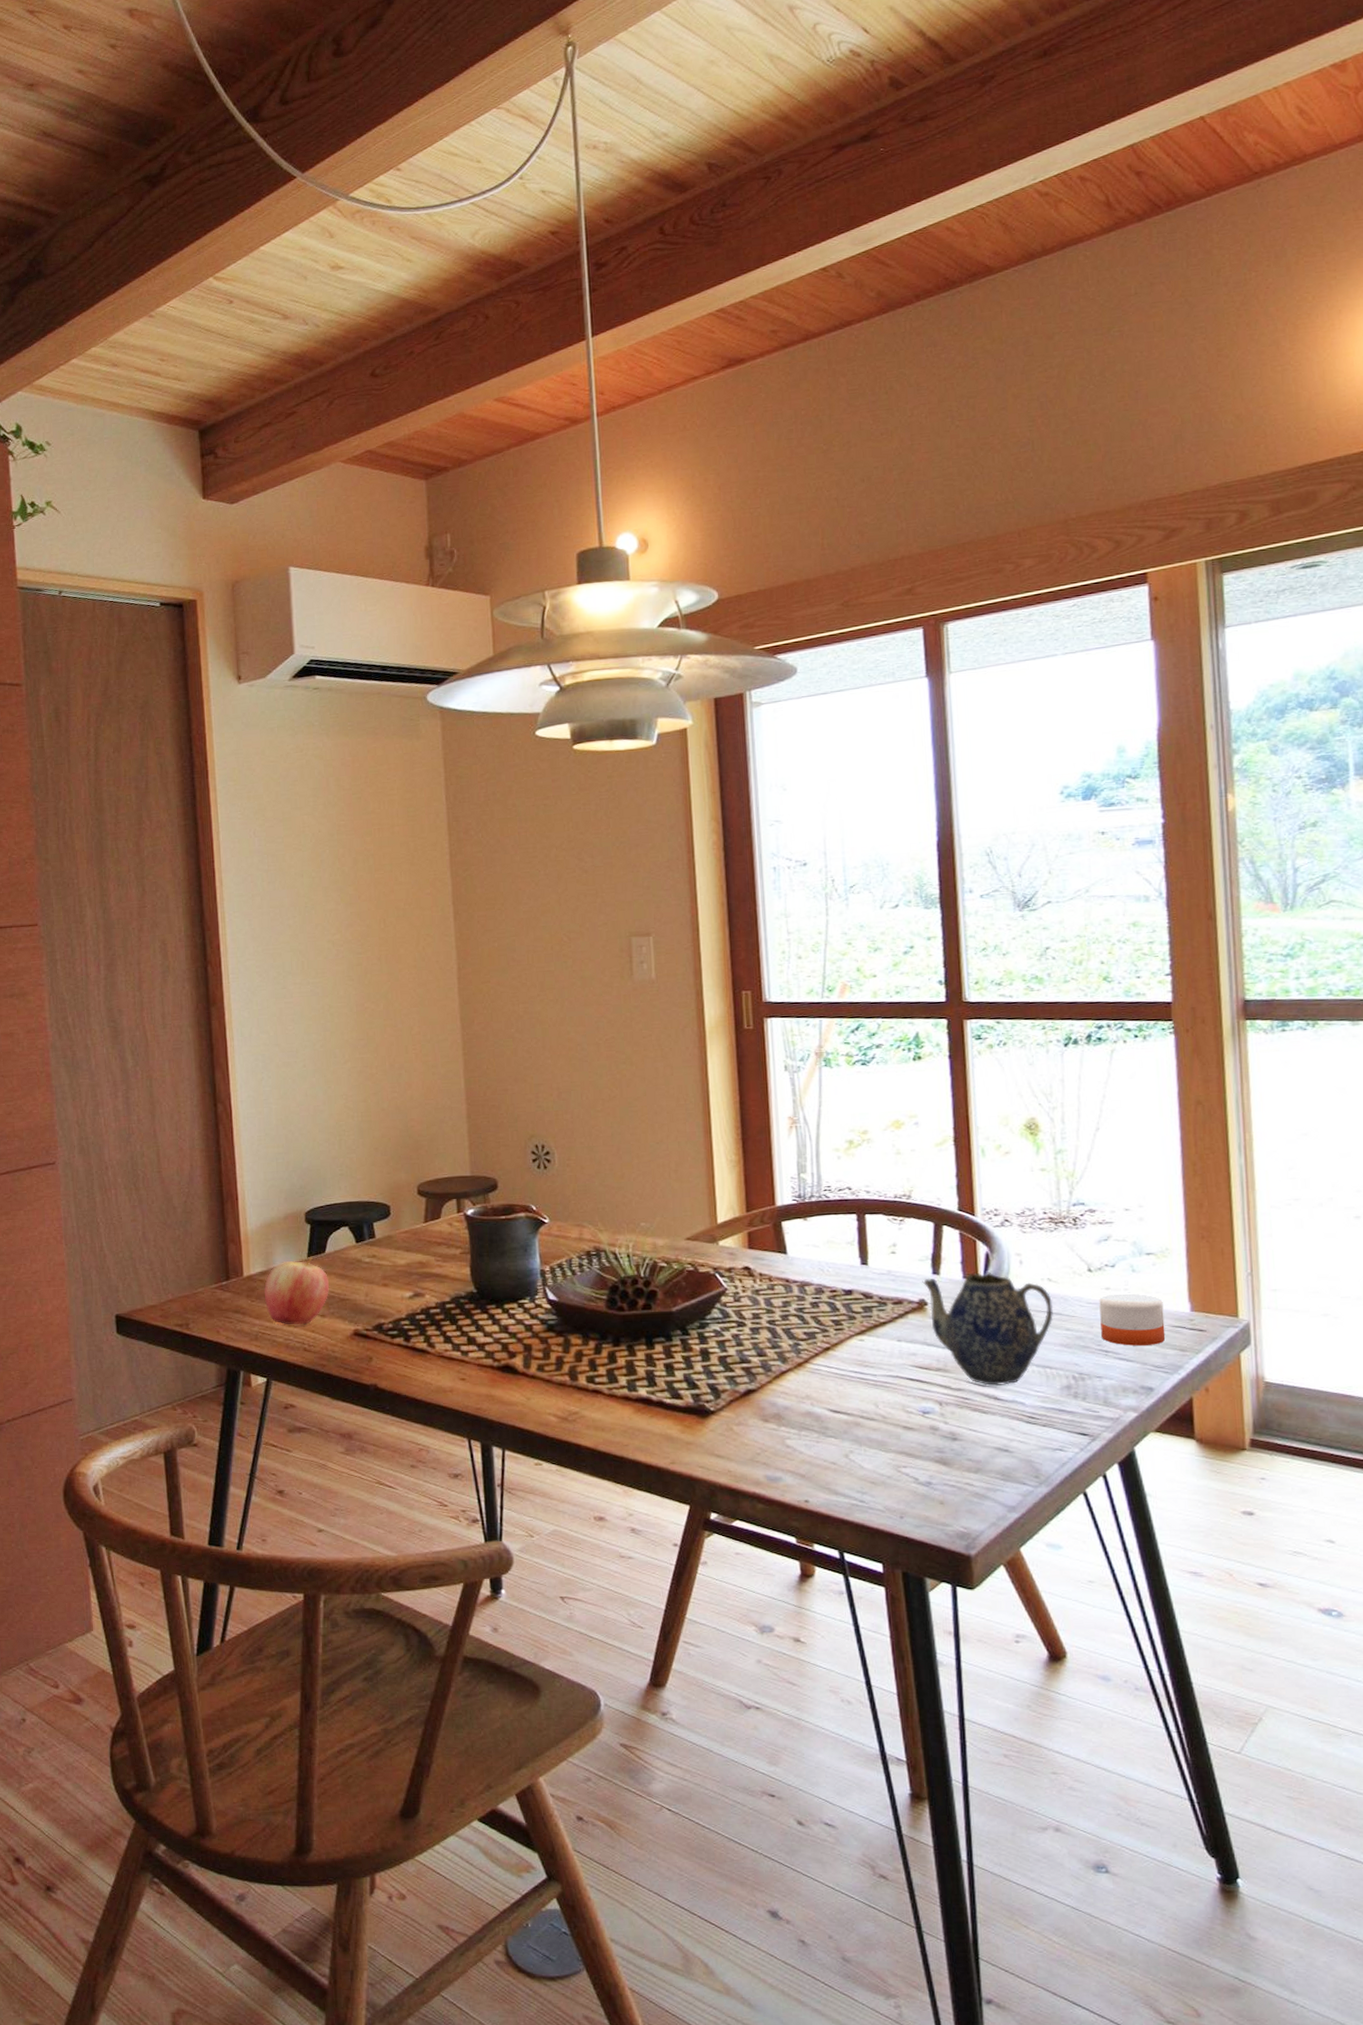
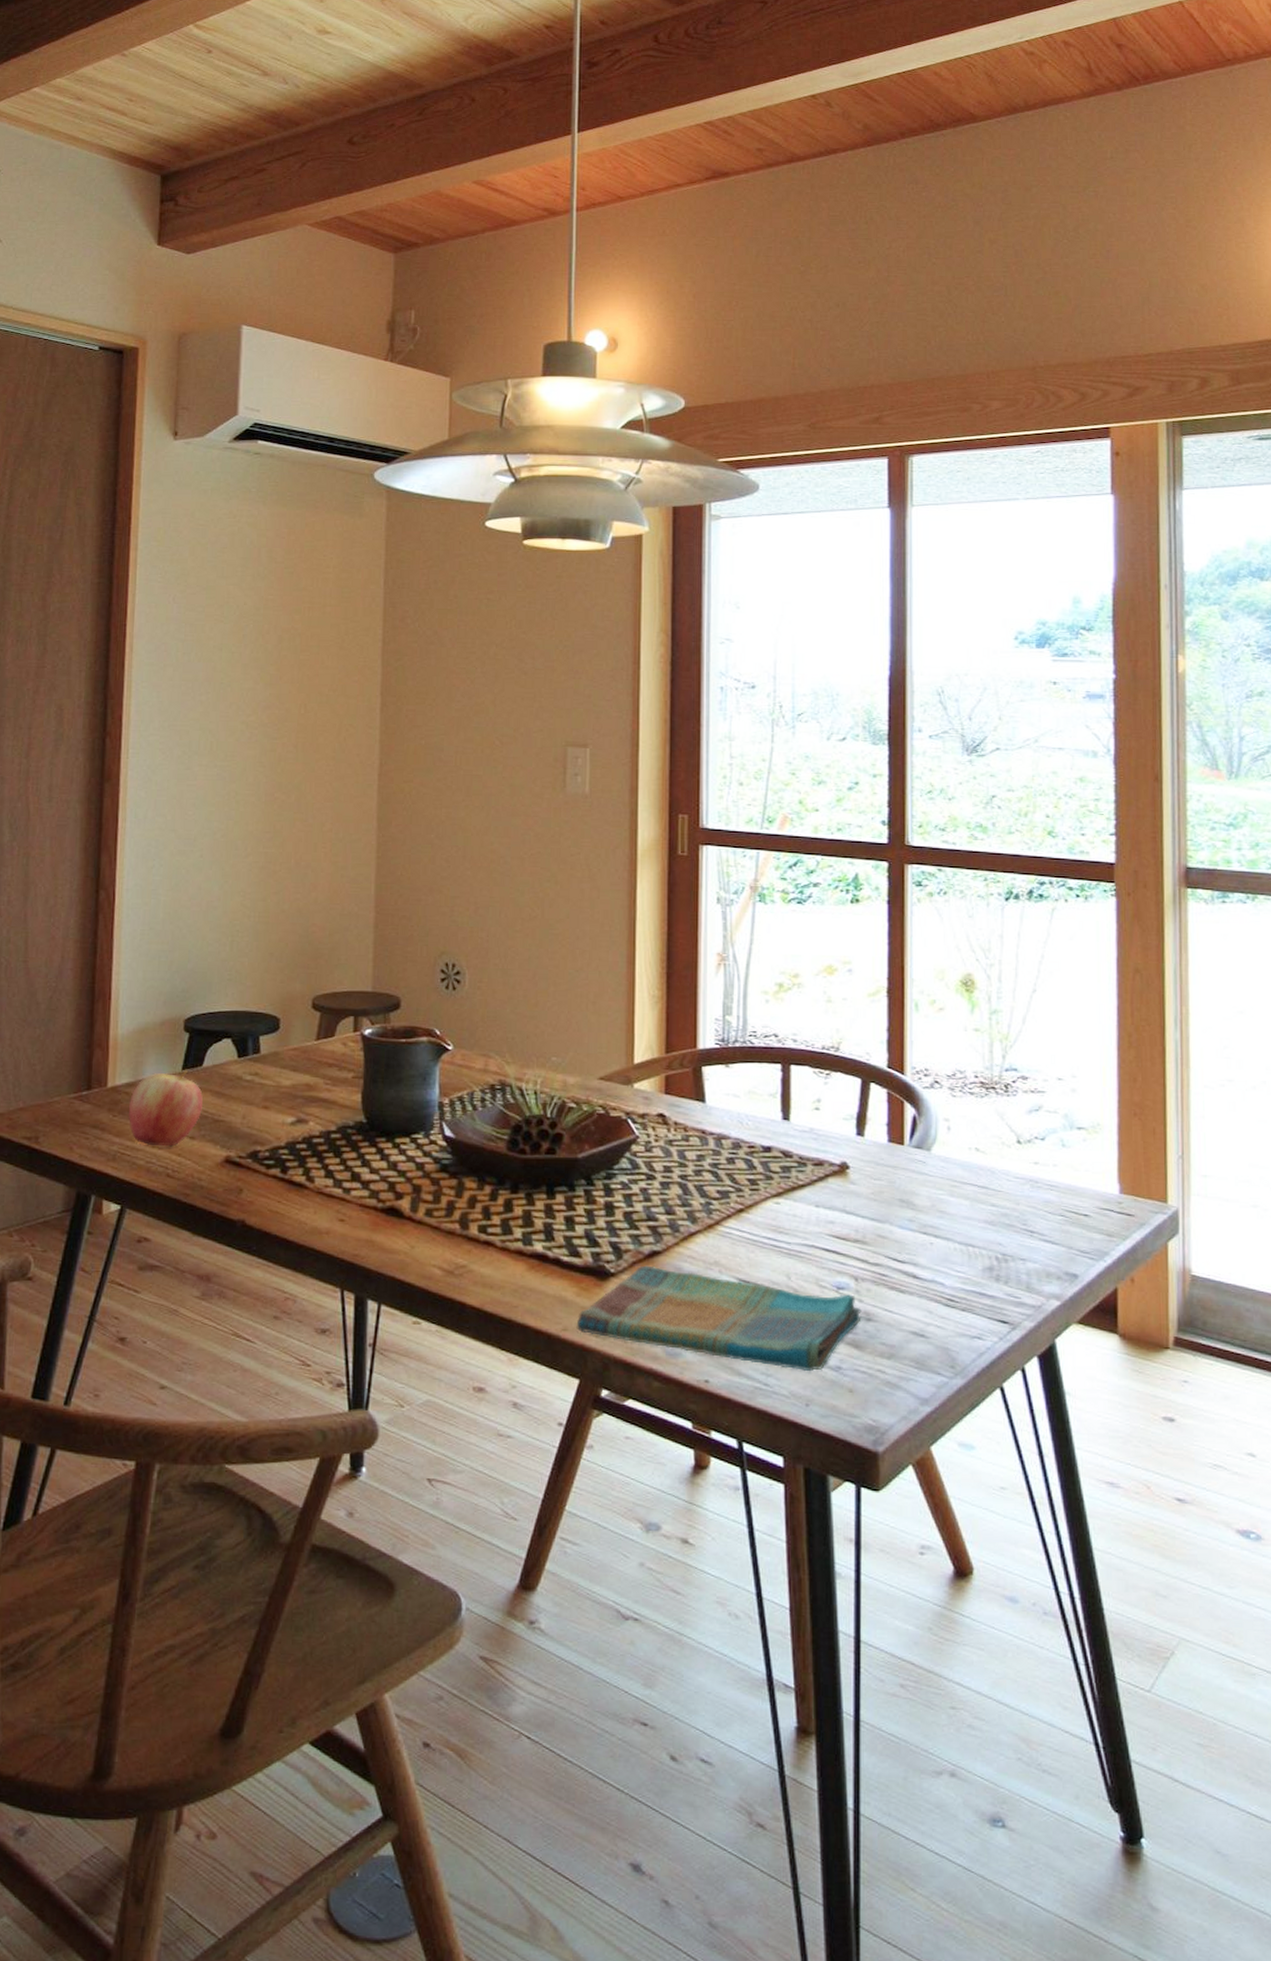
dish towel: none [683,1402,947,1488] -> present [576,1265,861,1372]
teapot: present [922,1272,1053,1386] -> none [845,1136,979,1263]
candle: present [1099,1292,1166,1346] -> none [1027,1168,1093,1228]

